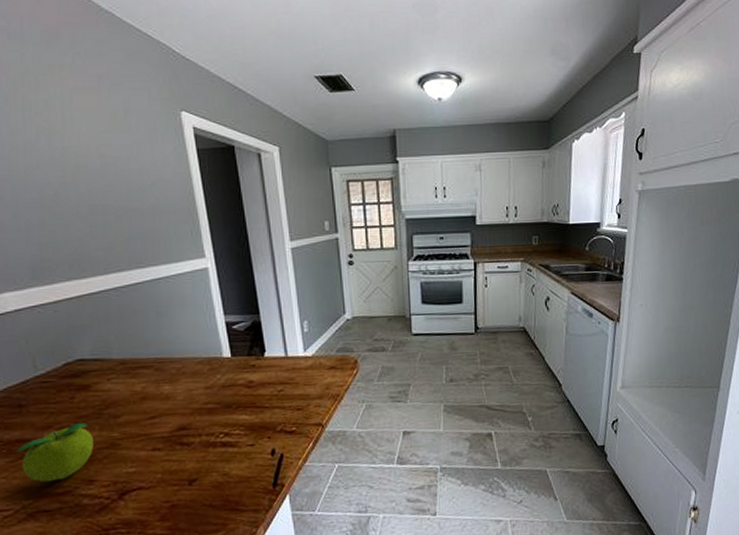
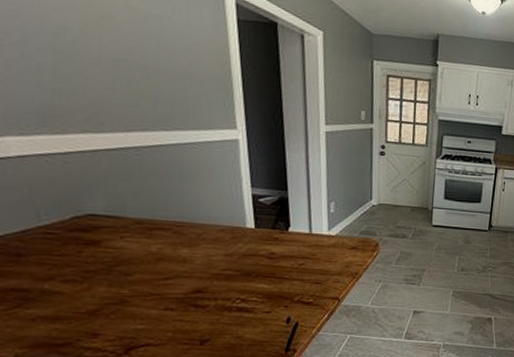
fruit: present [16,423,93,483] -> none [11,277,100,333]

